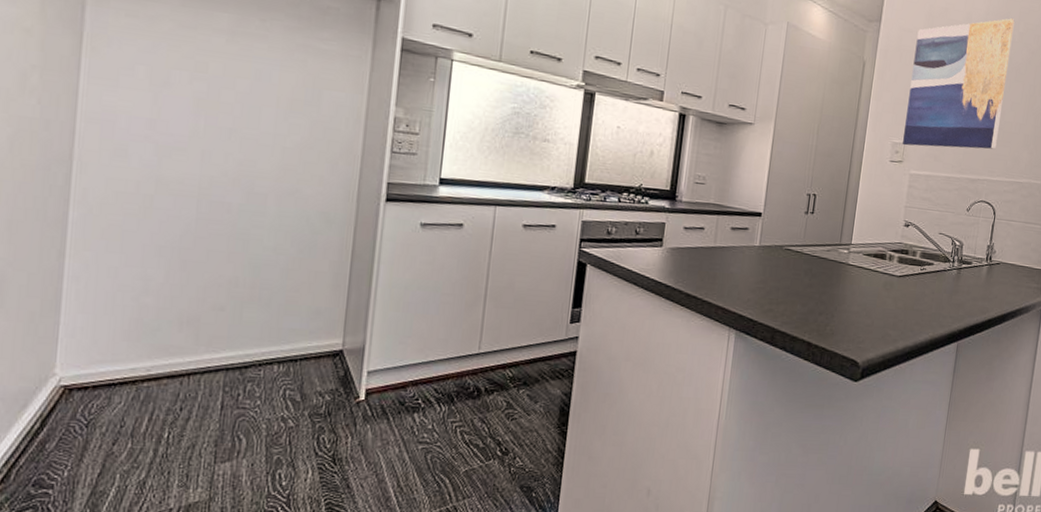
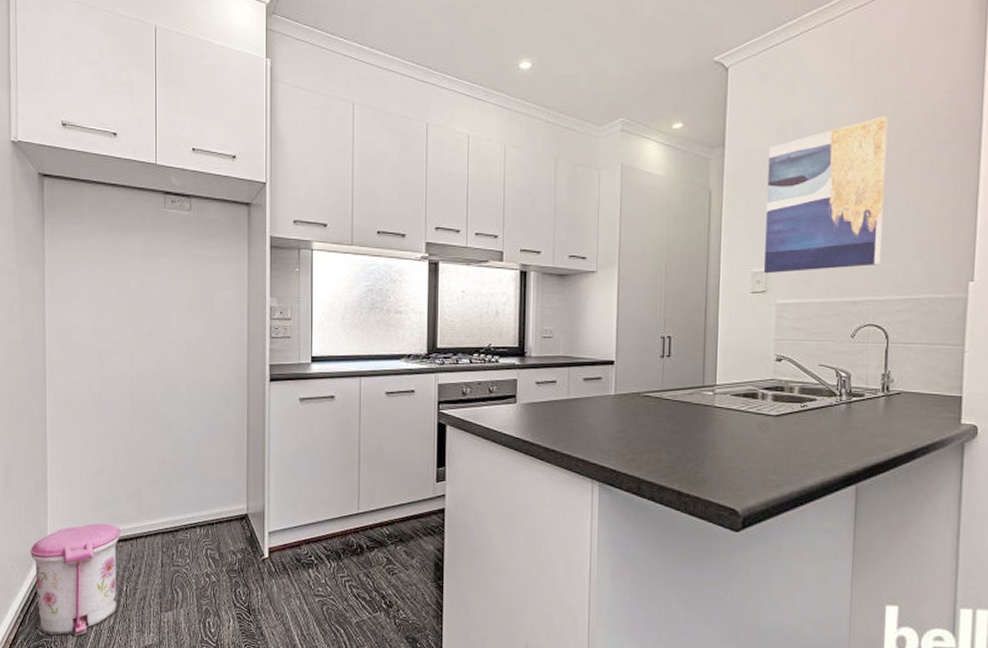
trash can: none [26,355,167,495] -> present [30,523,120,637]

